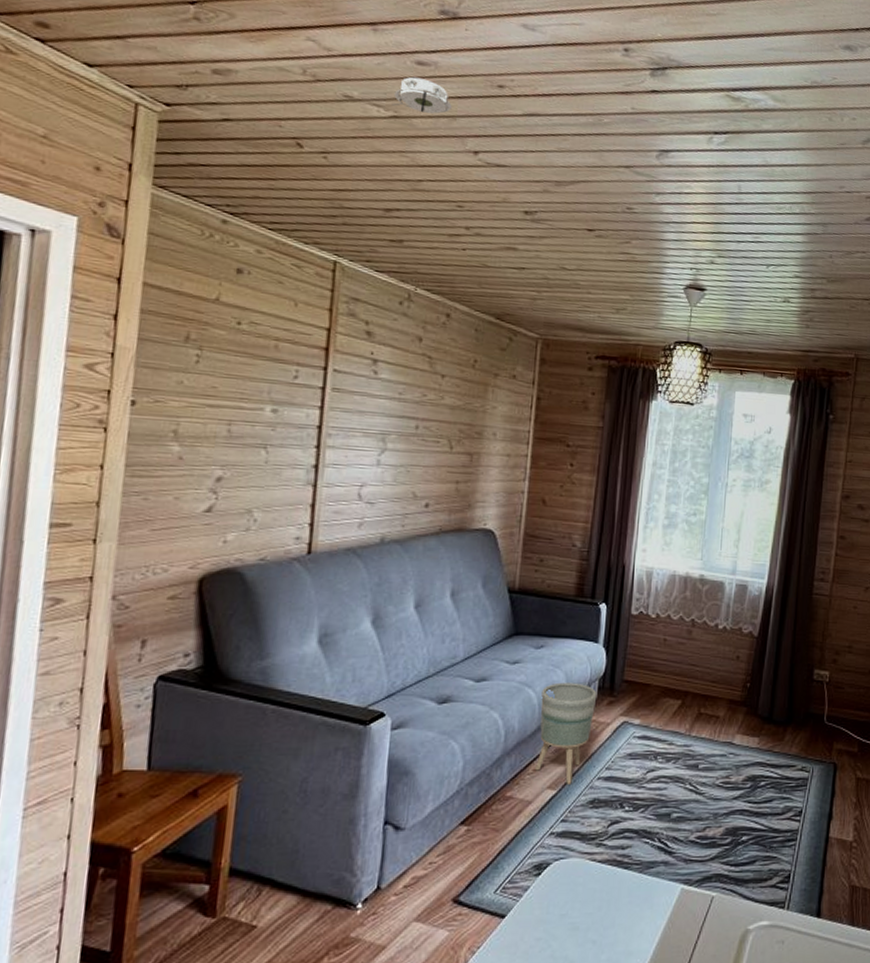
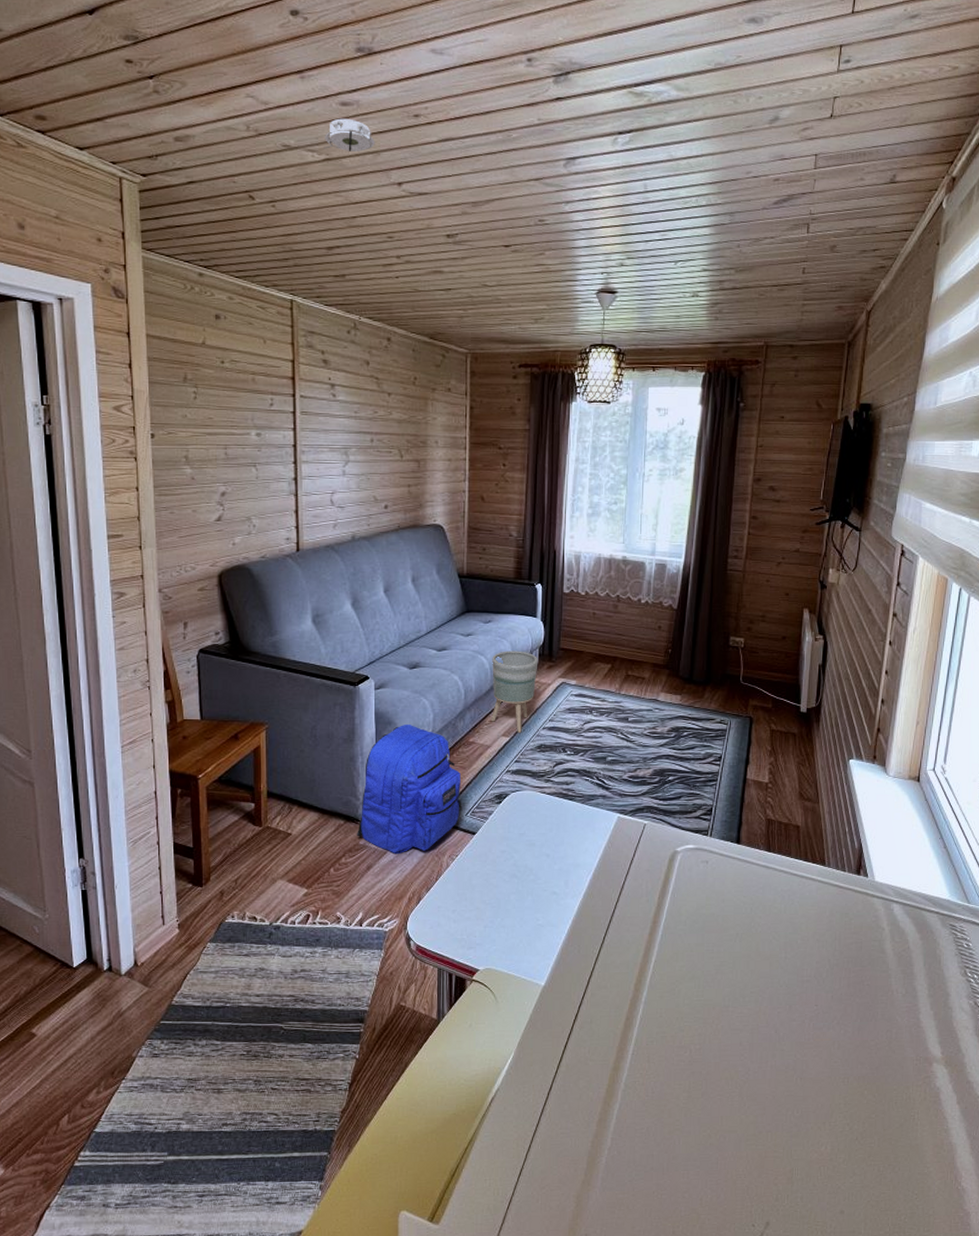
backpack: none [346,775,492,950] -> present [356,725,463,855]

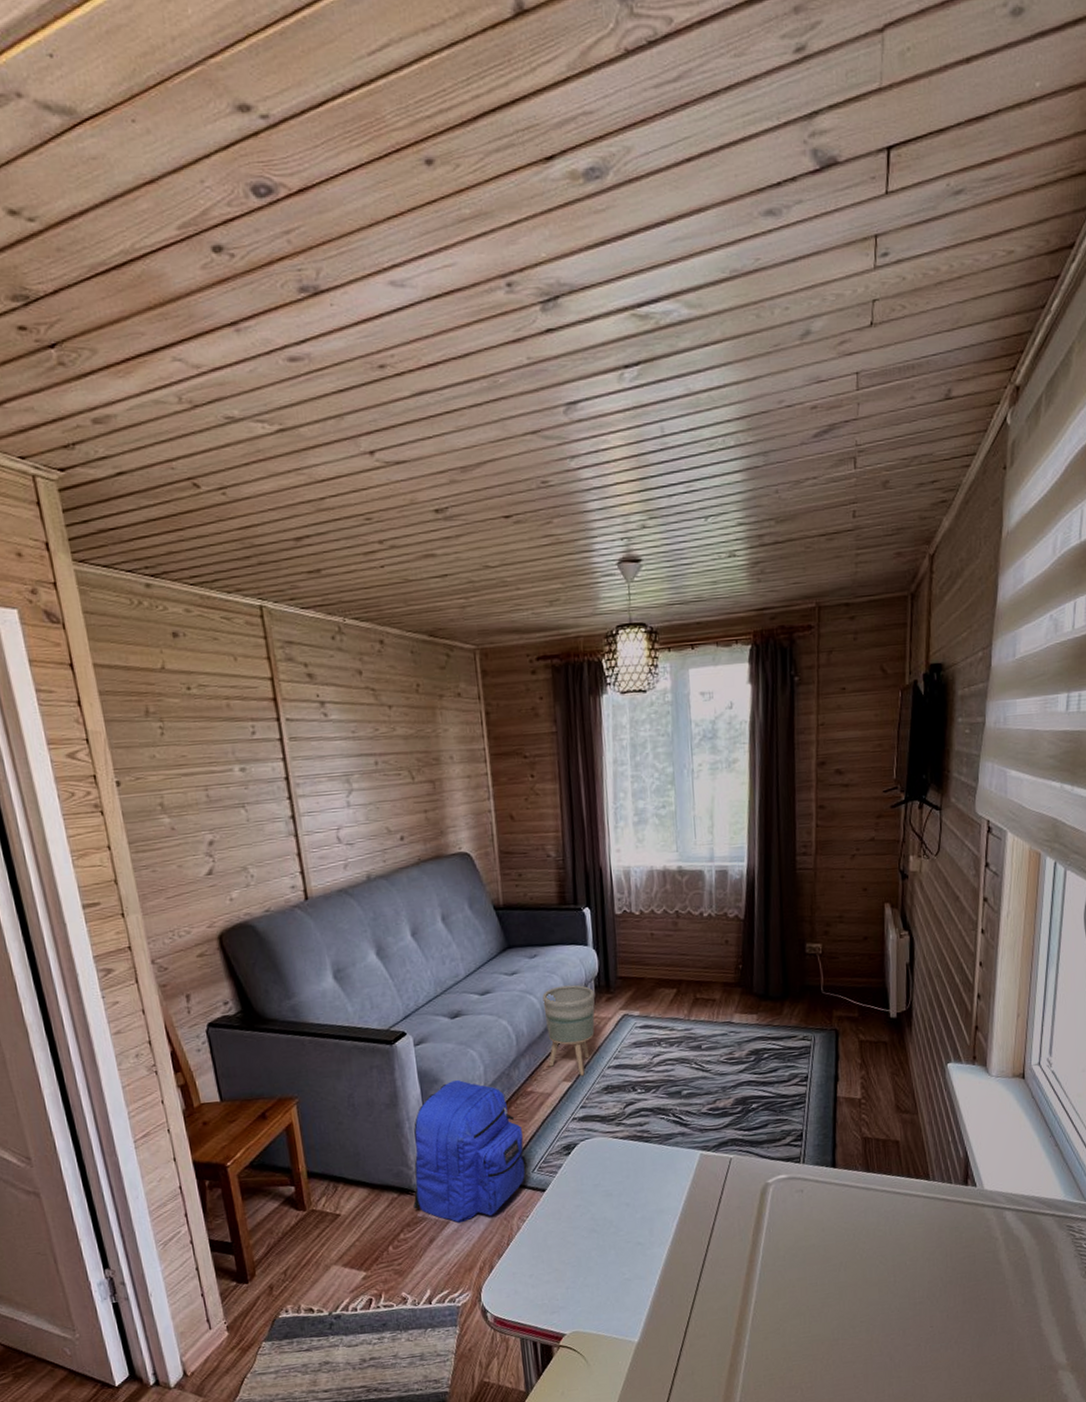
smoke detector: present [323,118,375,152] -> none [274,377,336,418]

